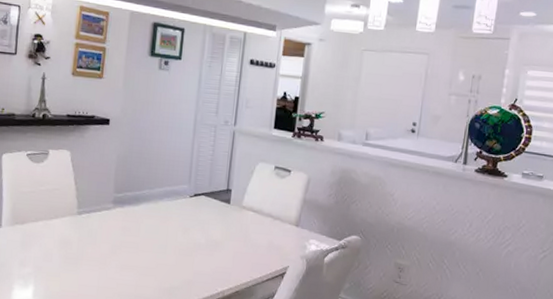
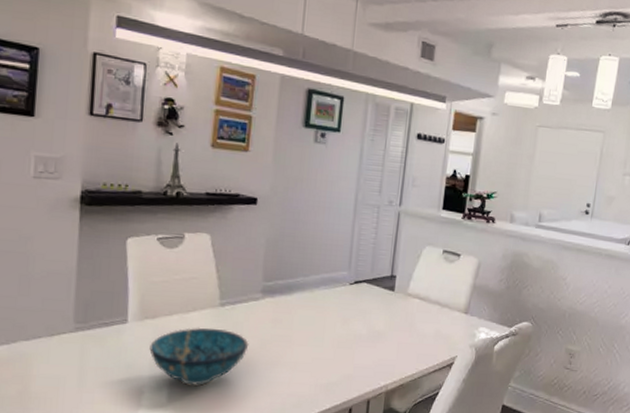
decorative bowl: none [19,232,102,285] -> present [149,327,249,386]

